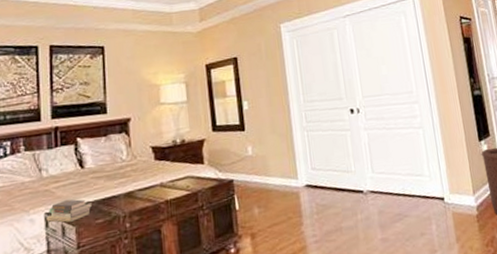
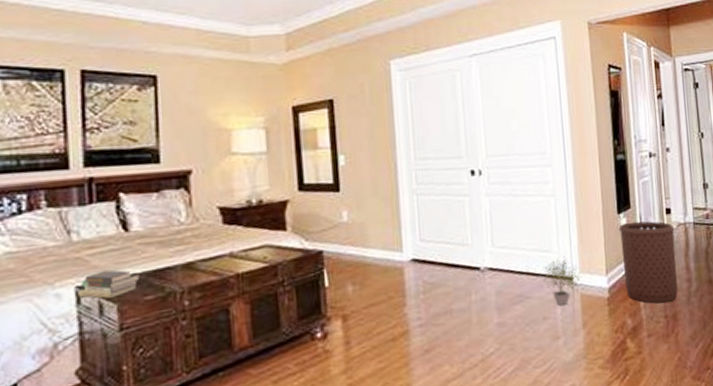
potted plant: none [417,179,452,223] -> present [543,256,582,306]

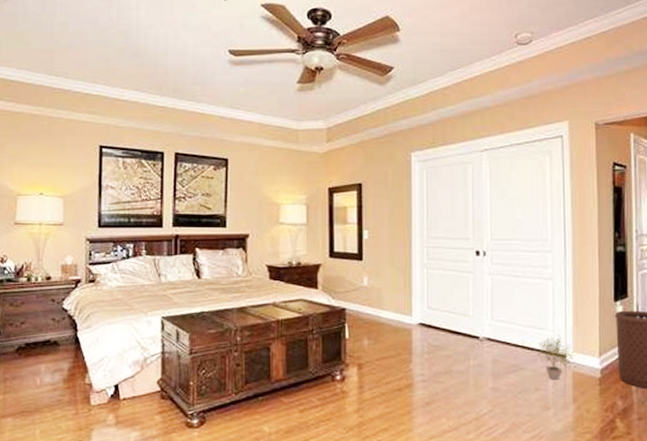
books: present [77,269,139,299] -> none [162,306,206,328]

